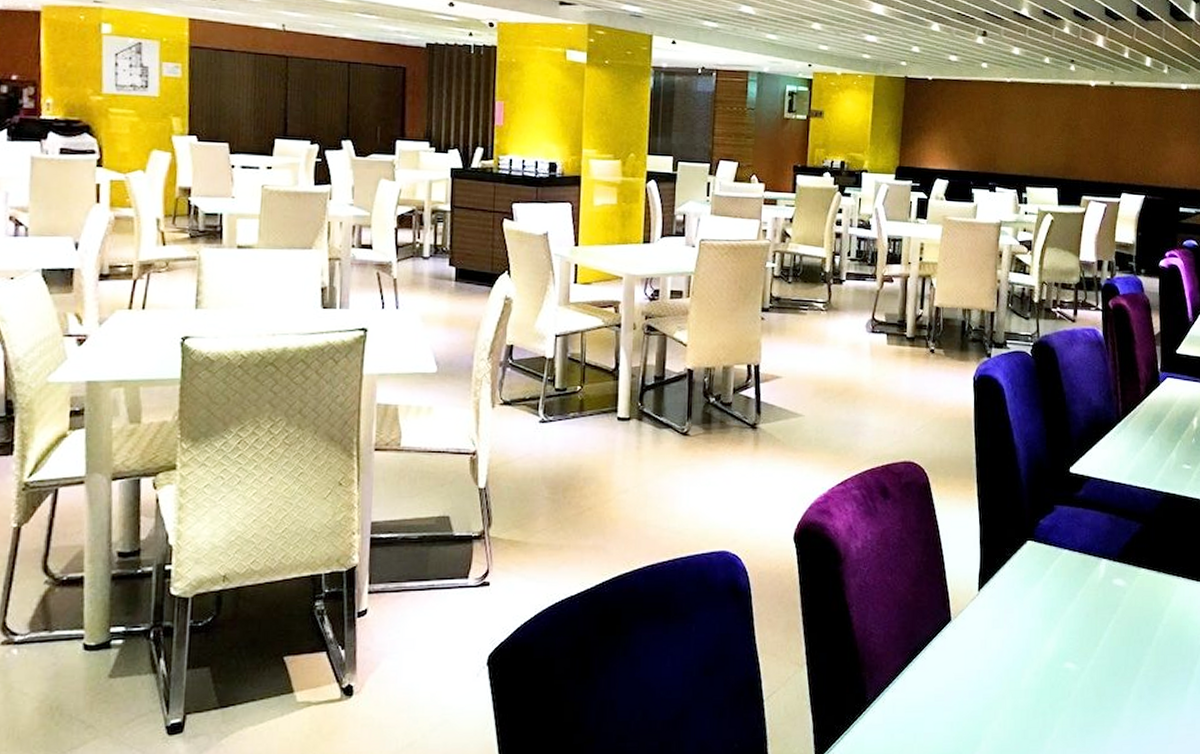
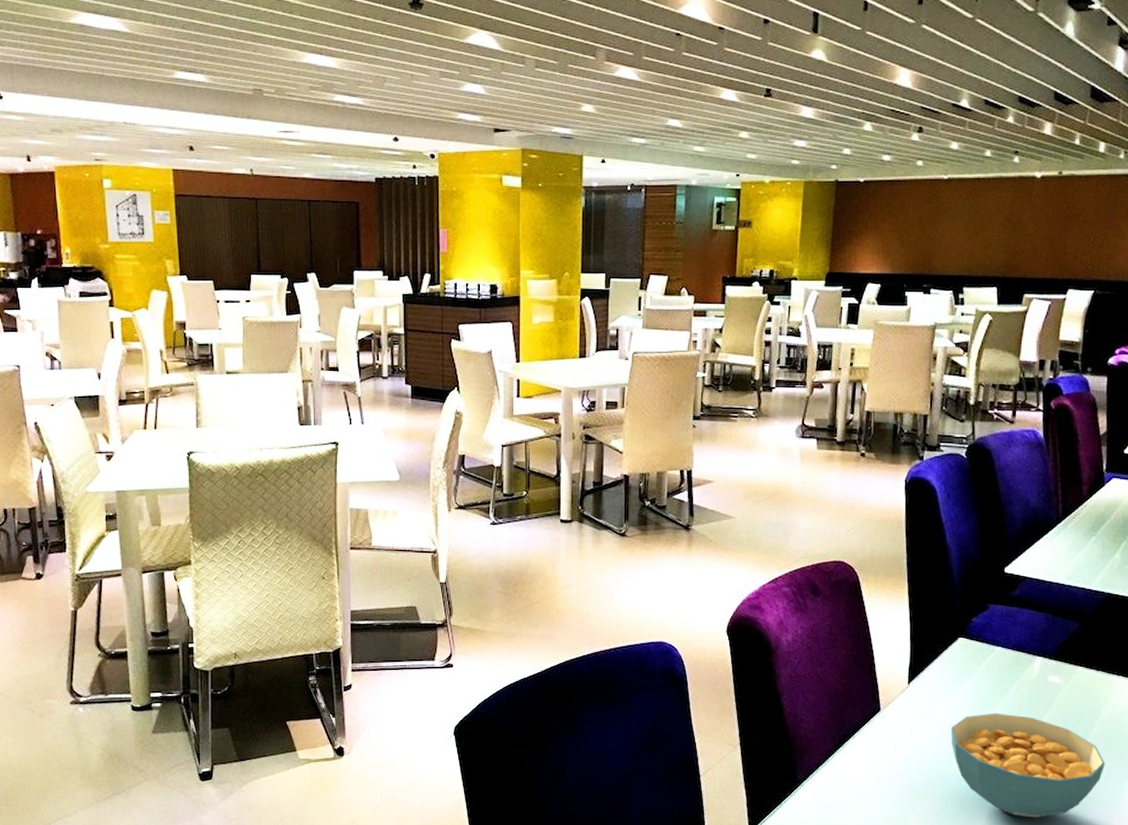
cereal bowl: none [1021,619,1169,730] -> present [951,713,1105,817]

